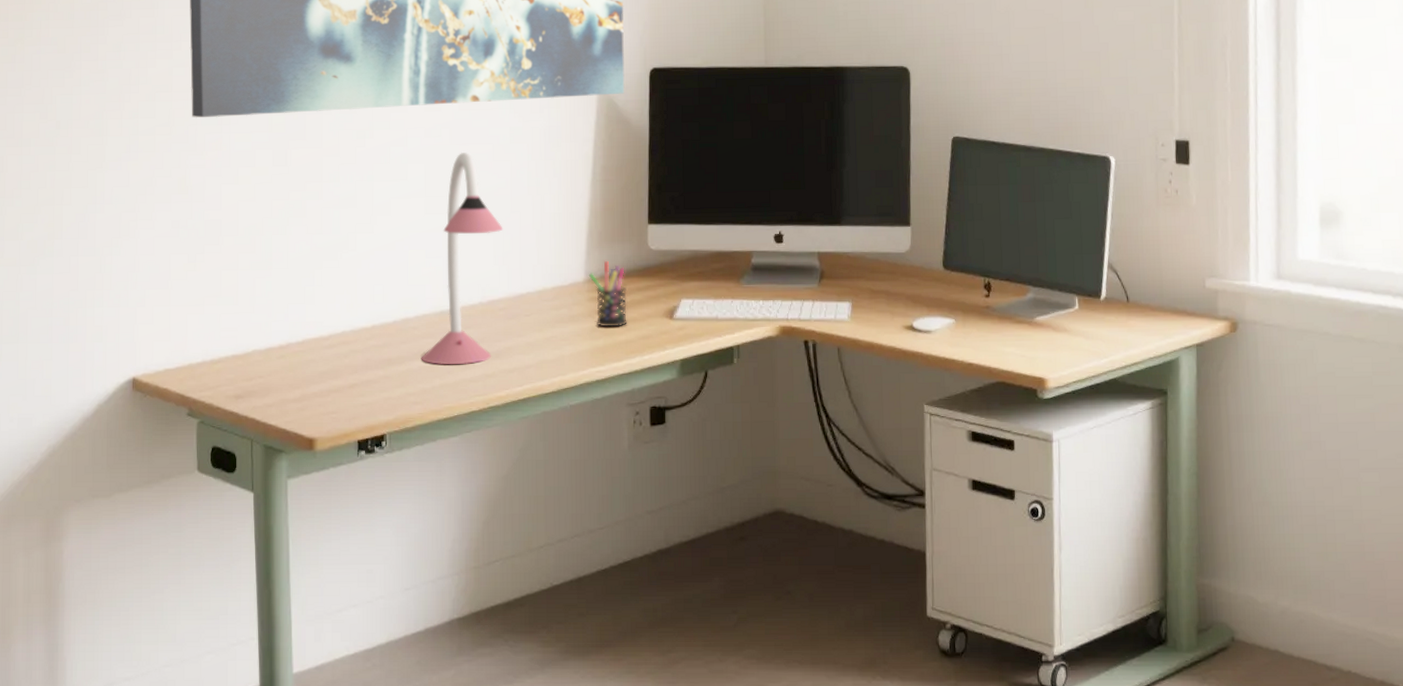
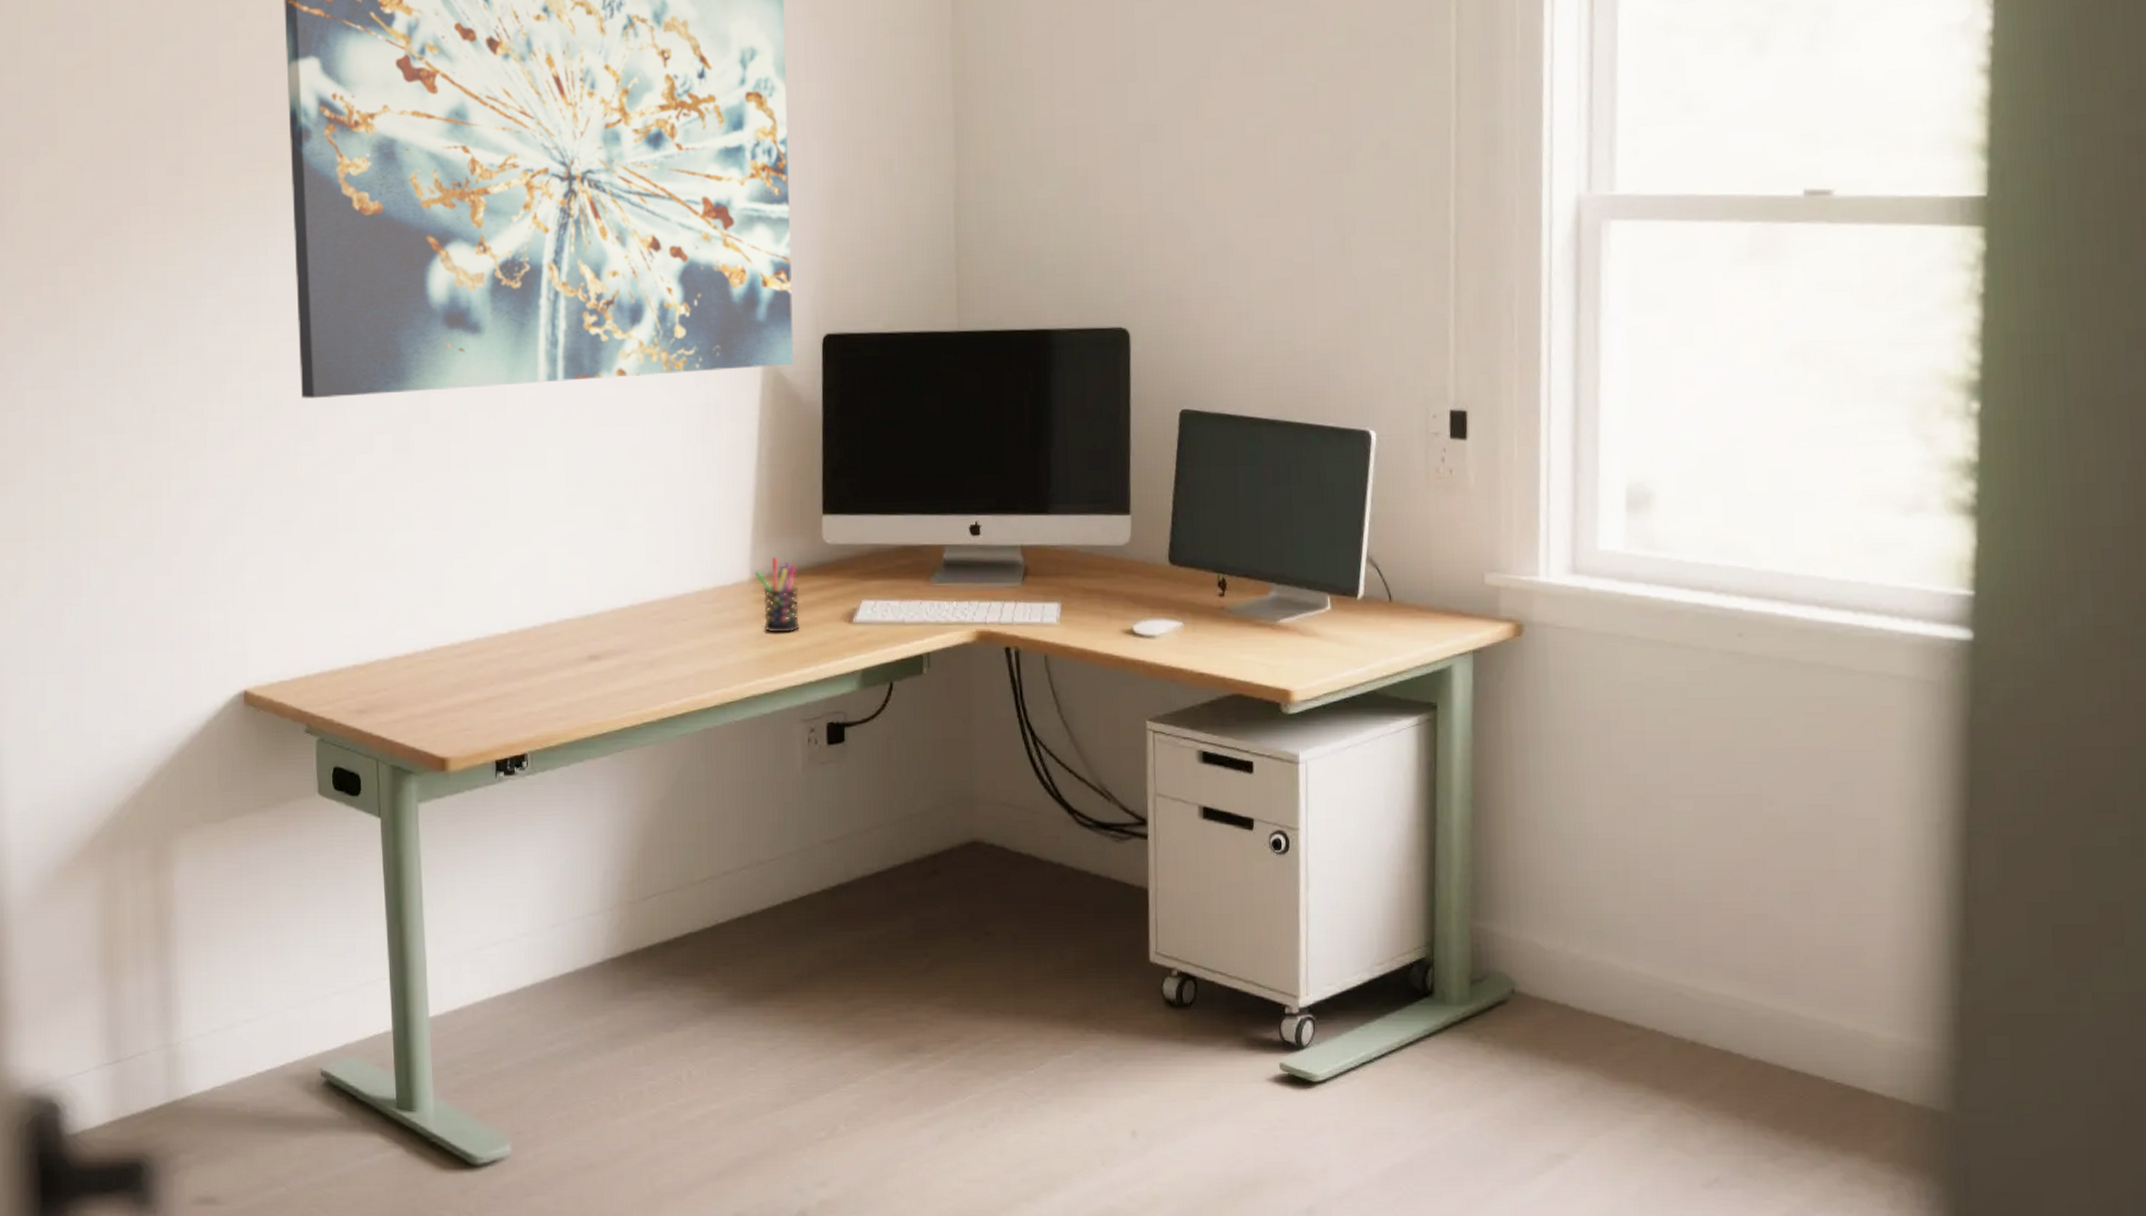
desk lamp: present [421,153,503,364] -> none [564,435,656,675]

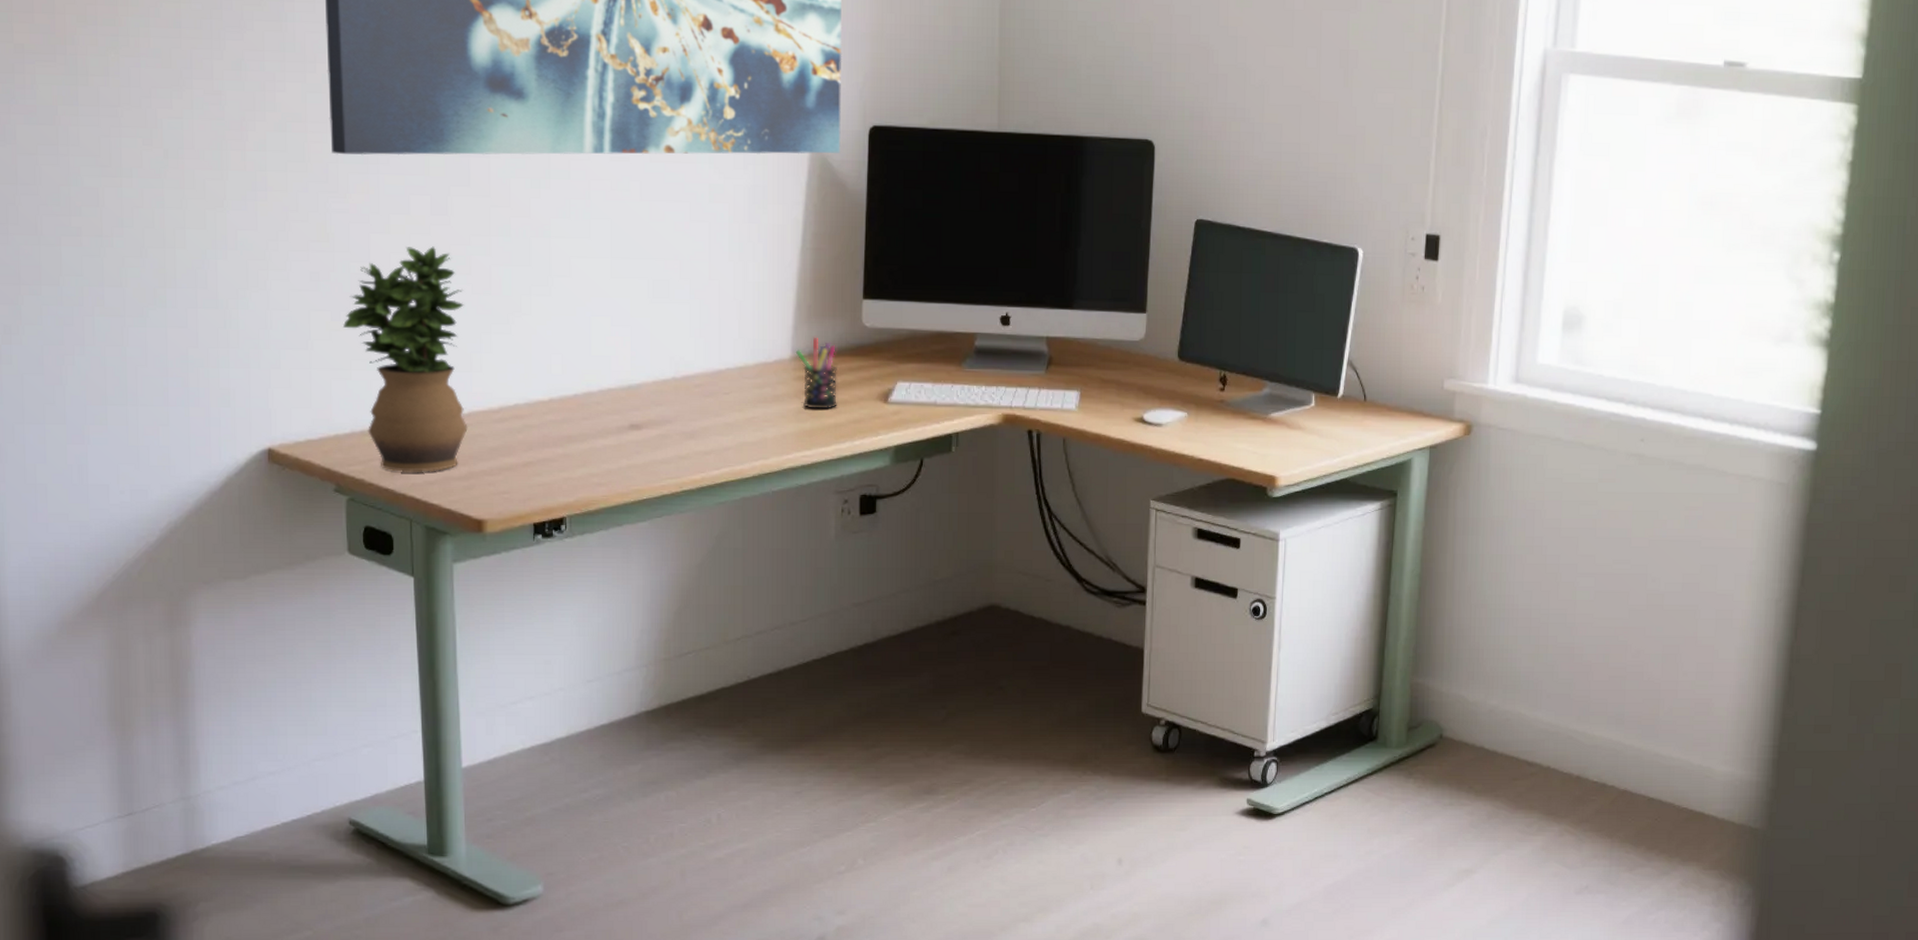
potted plant: none [312,483,431,711] -> present [342,246,468,472]

